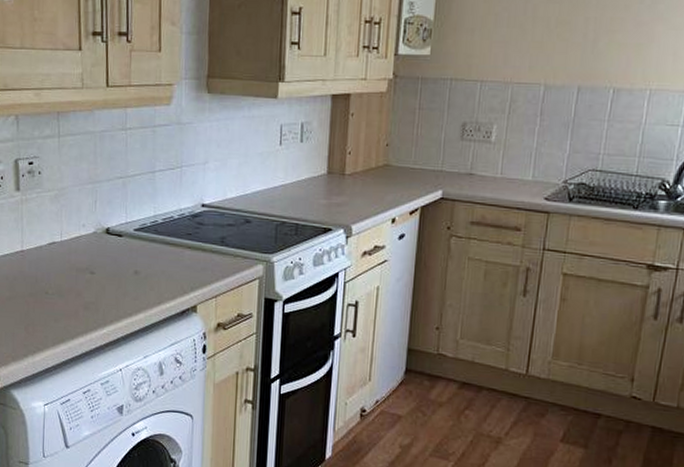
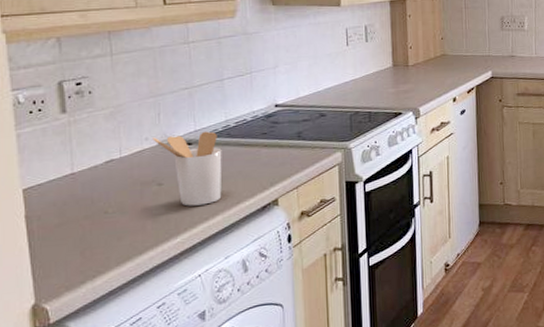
utensil holder: none [89,224,149,300] -> present [152,131,222,206]

